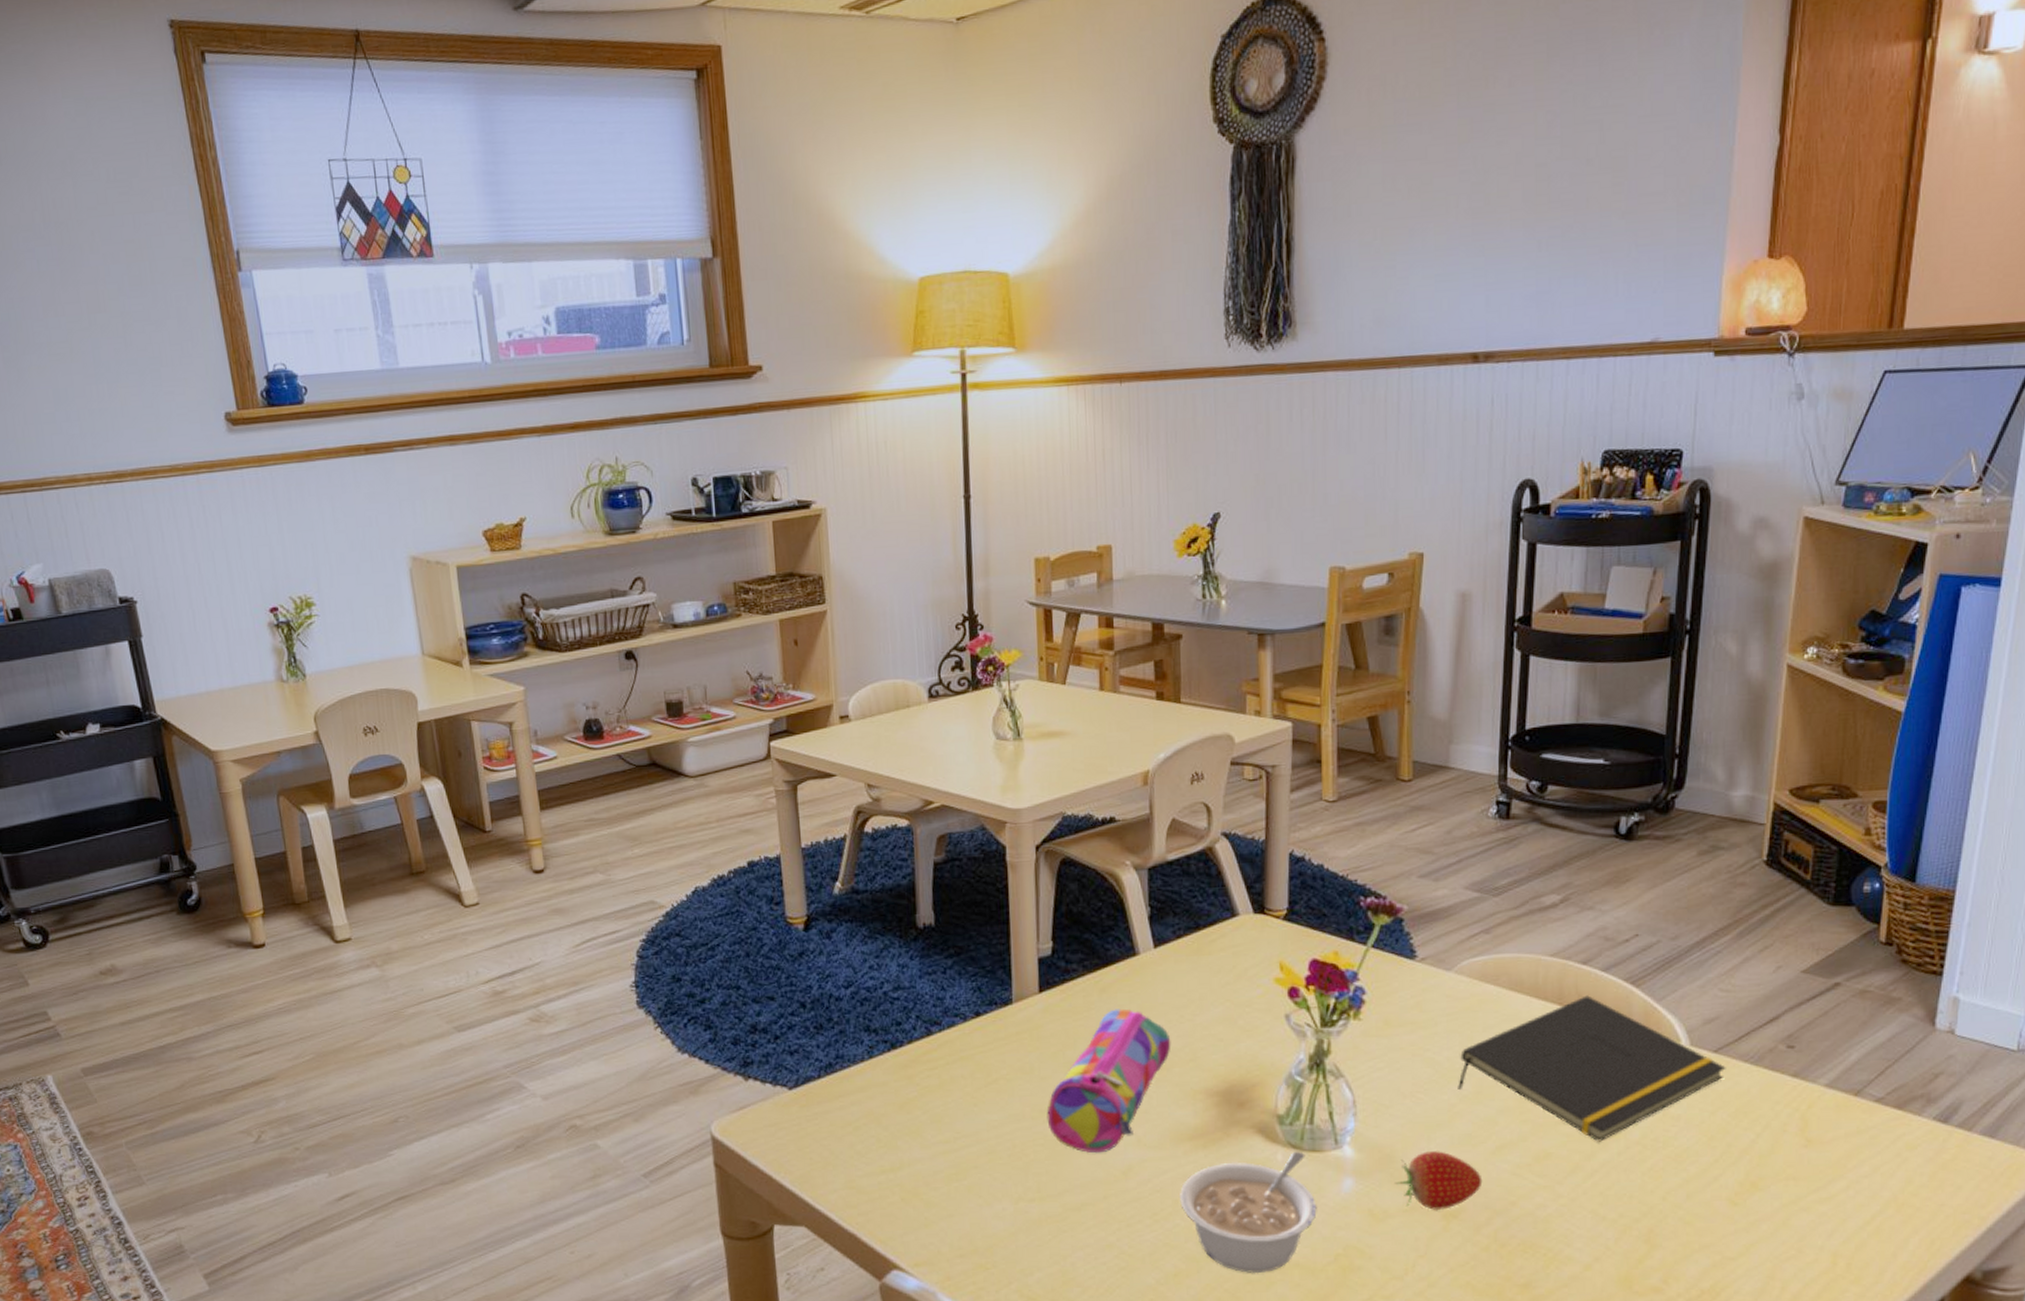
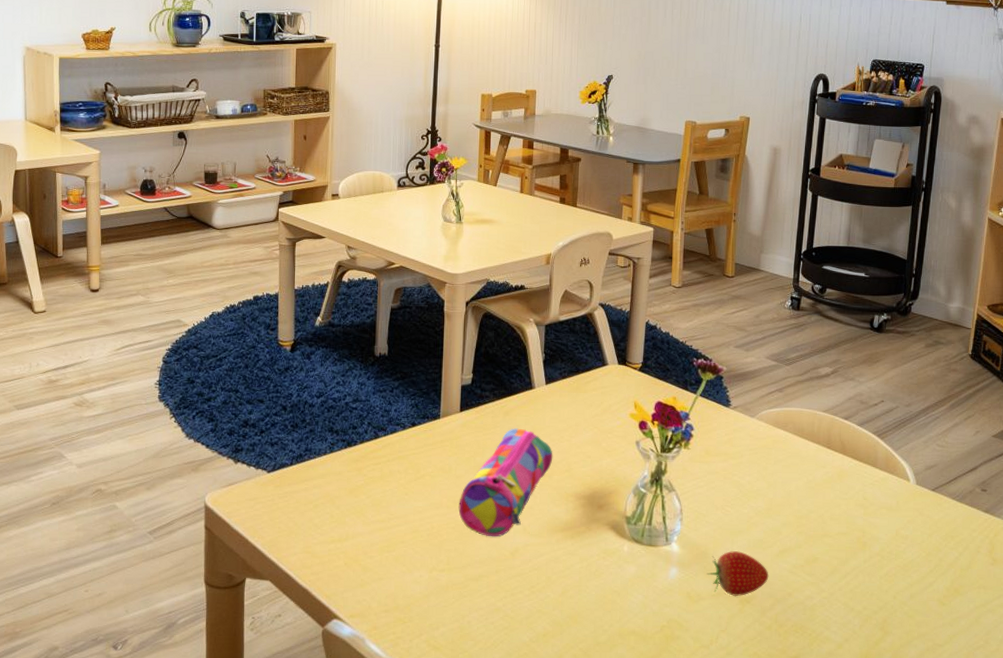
legume: present [1180,1151,1317,1274] -> none [551,545,650,638]
notepad: present [1458,995,1726,1142] -> none [755,442,940,552]

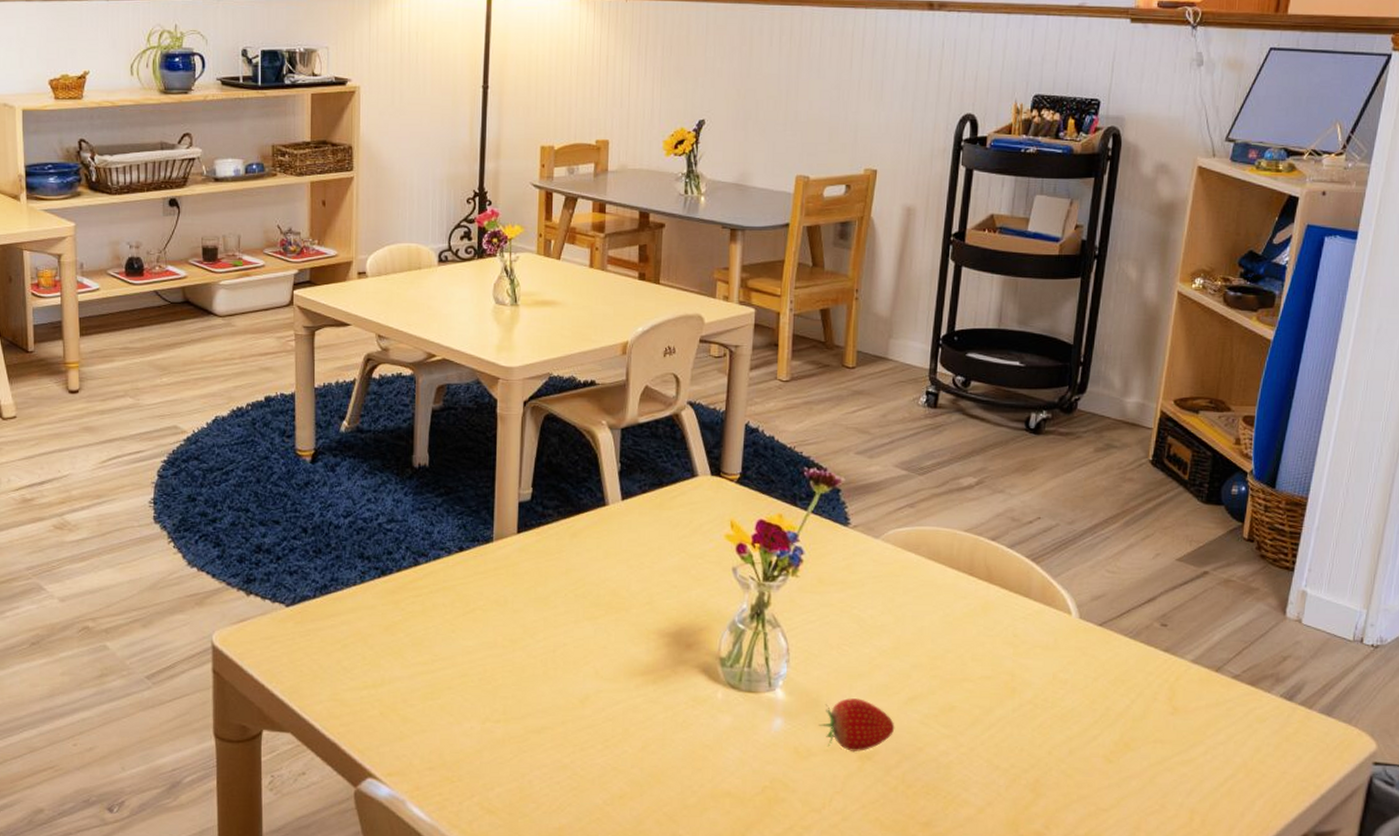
pencil case: present [458,428,553,537] -> none [516,552,631,682]

